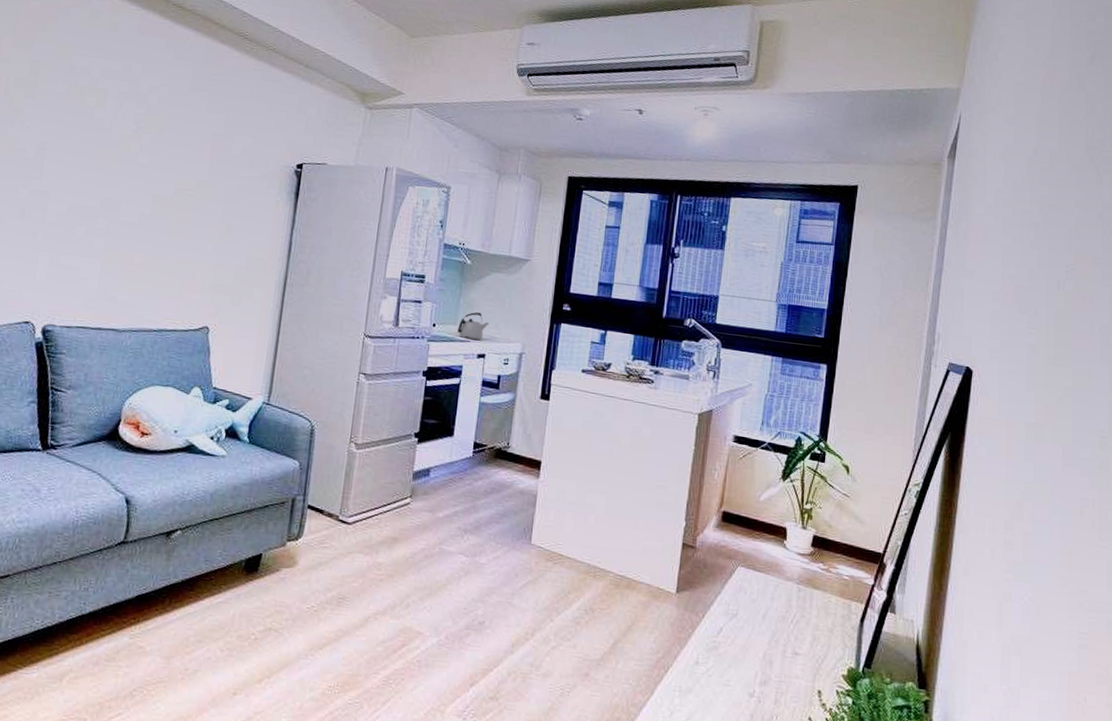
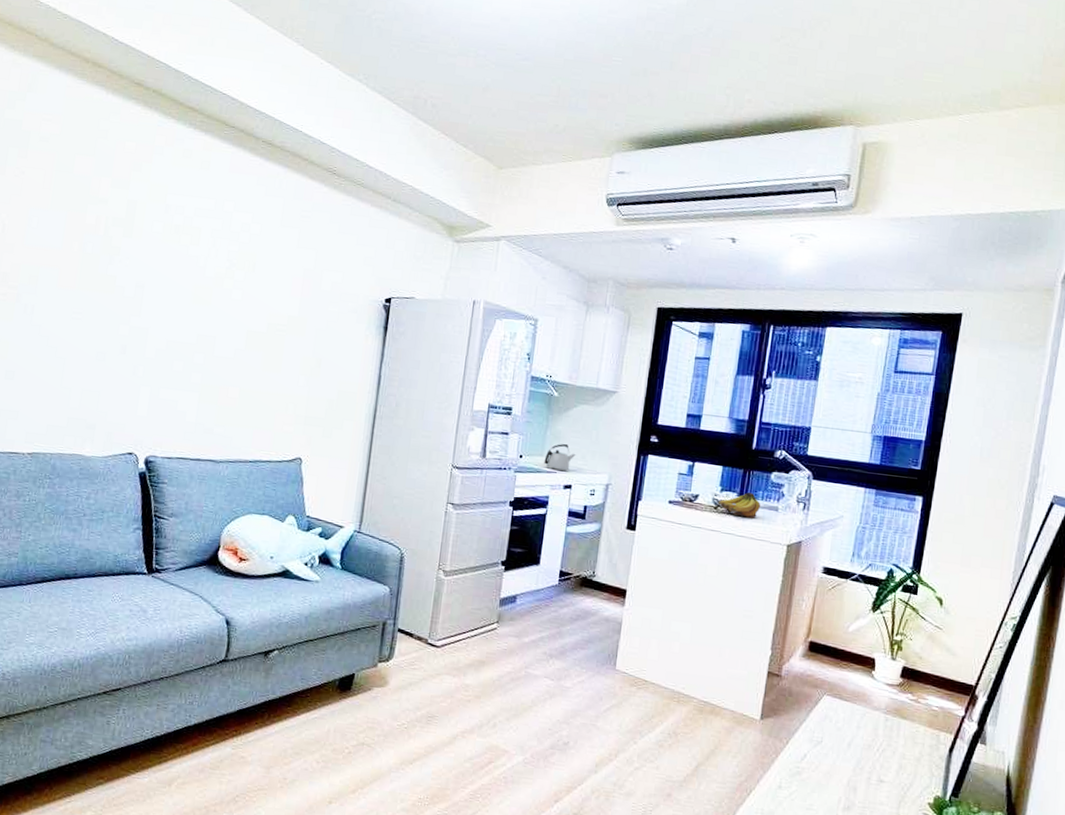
fruit: none [630,361,673,387] -> present [717,492,761,519]

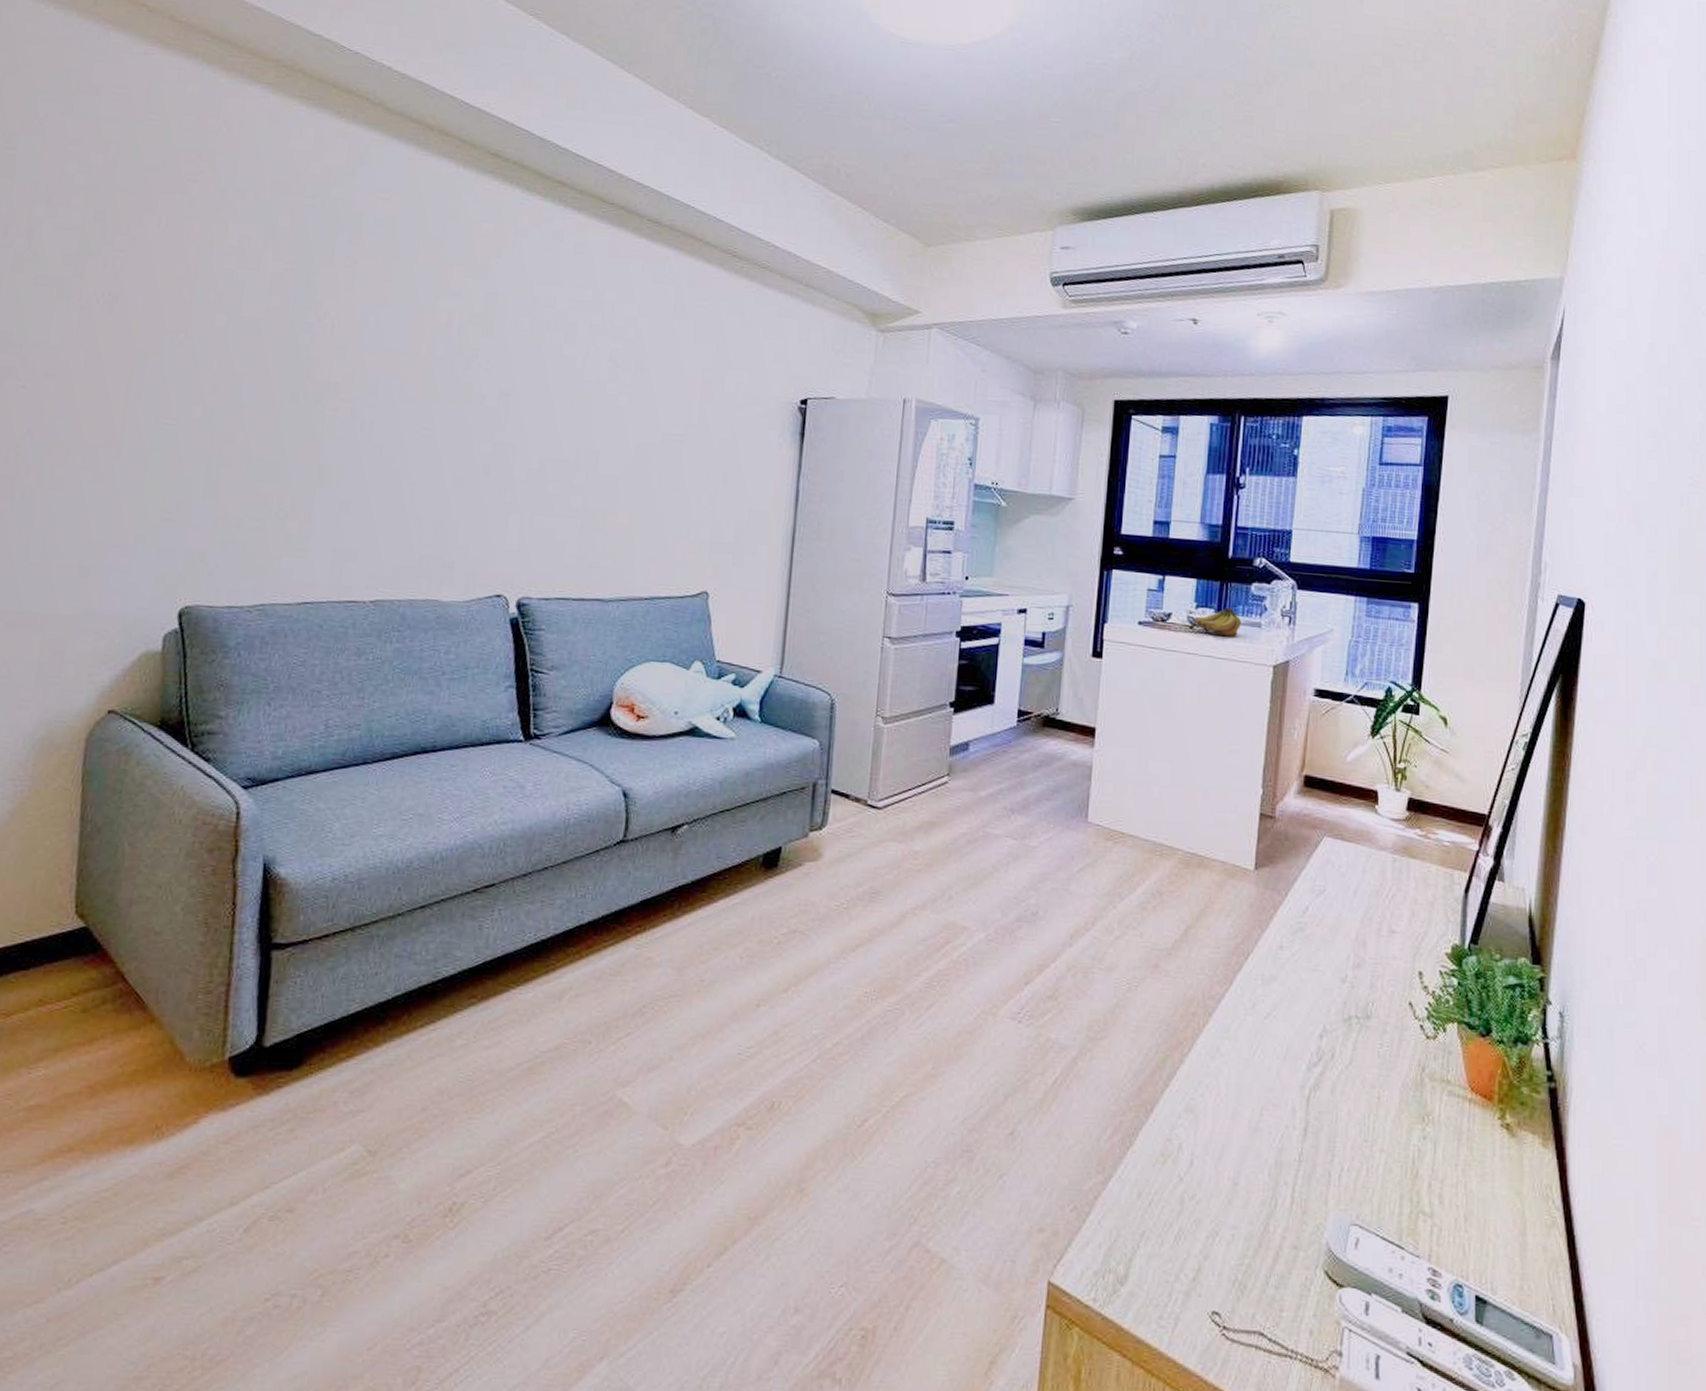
kettle: present [544,444,576,472] -> none [994,561,1030,594]

